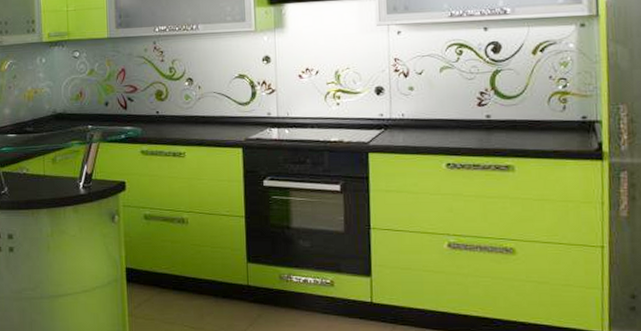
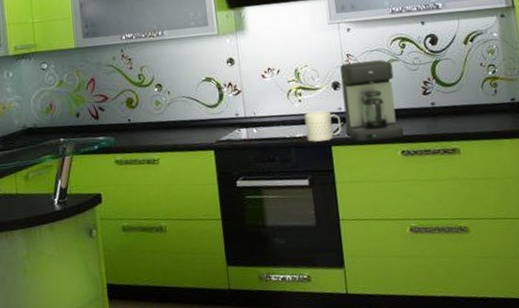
mug: none [341,115,381,147] -> present [304,110,342,142]
coffee maker: none [385,66,451,151] -> present [340,60,404,142]

